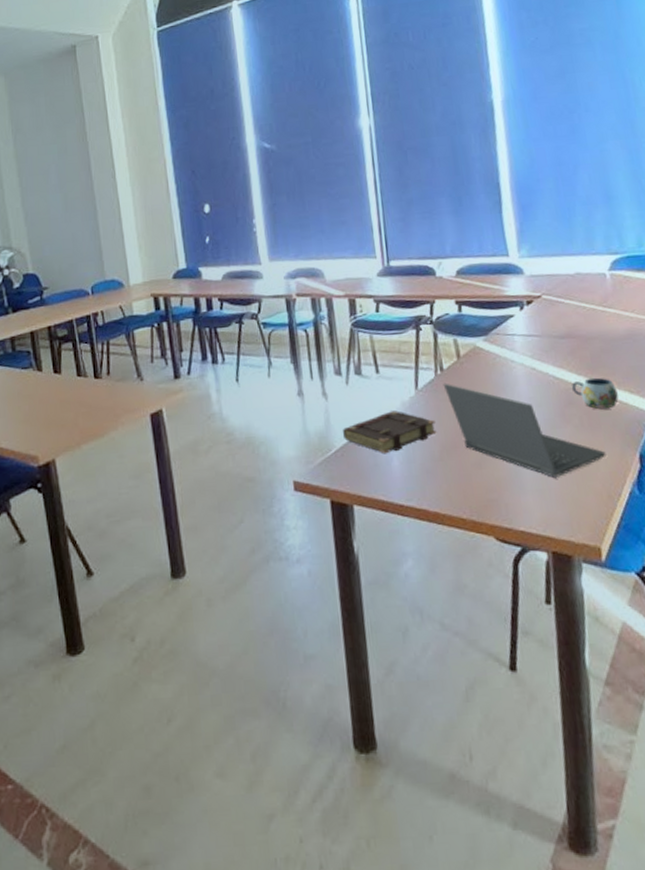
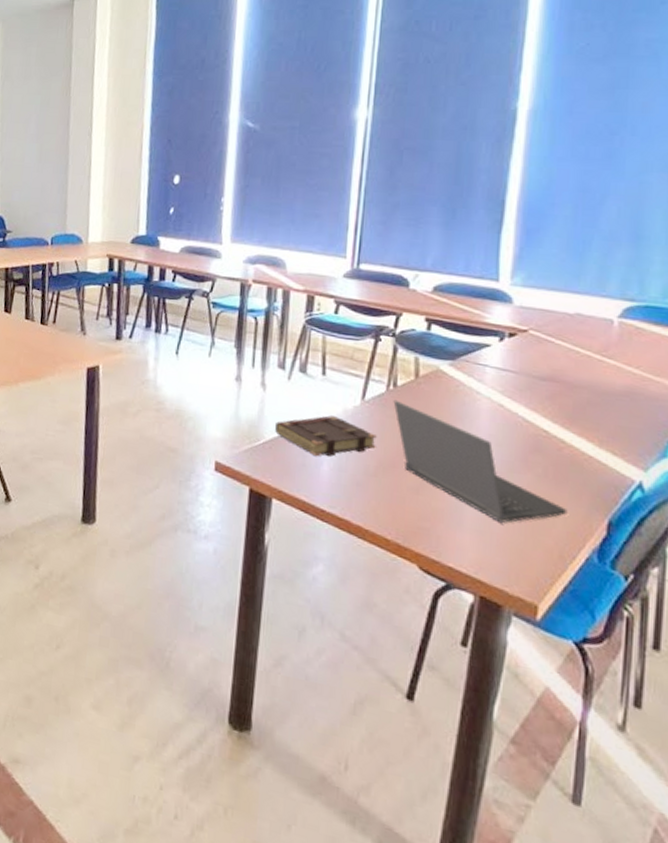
mug: present [572,377,618,409] -> none [543,428,597,465]

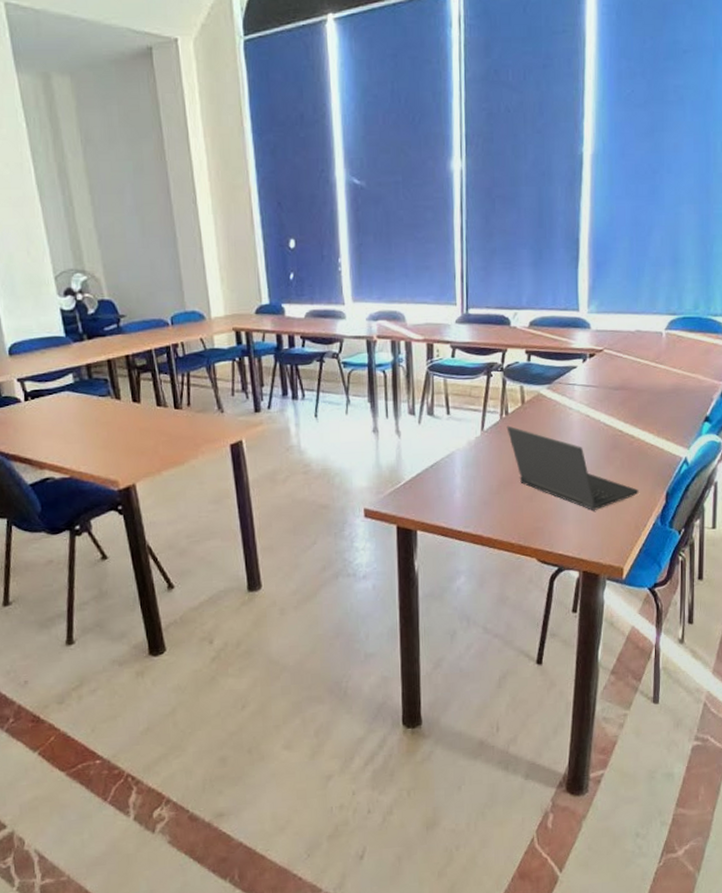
book: present [275,415,377,457] -> none [413,449,496,487]

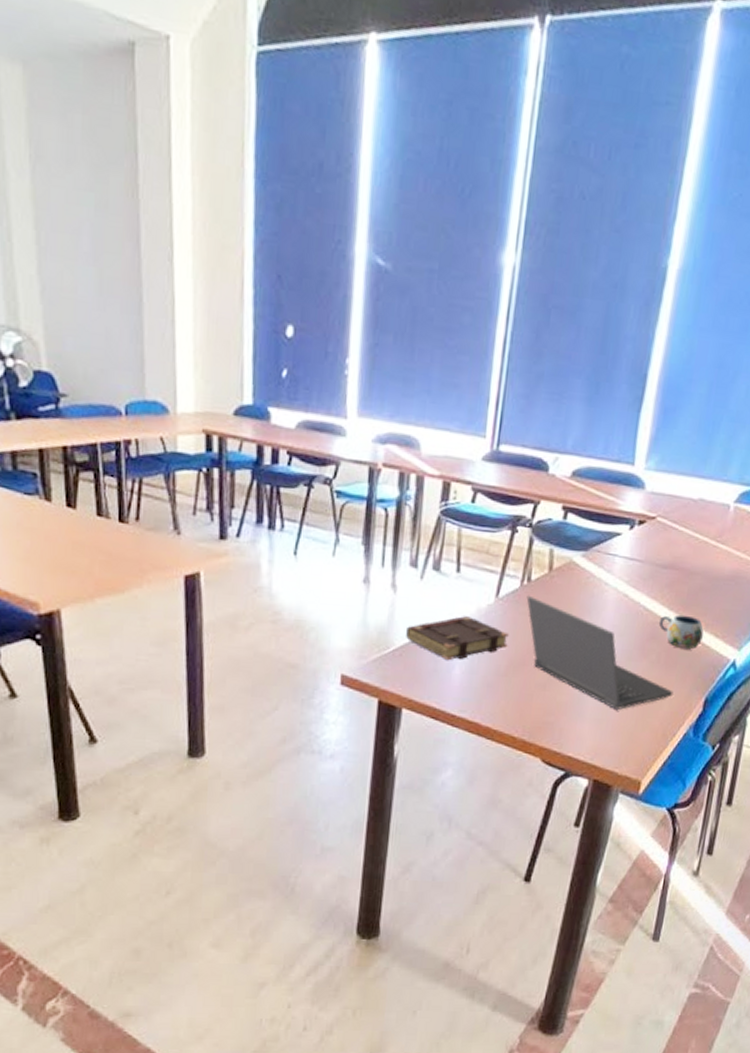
book: none [413,449,496,487] -> present [406,616,509,661]
mug: none [619,425,656,453] -> present [659,614,704,648]

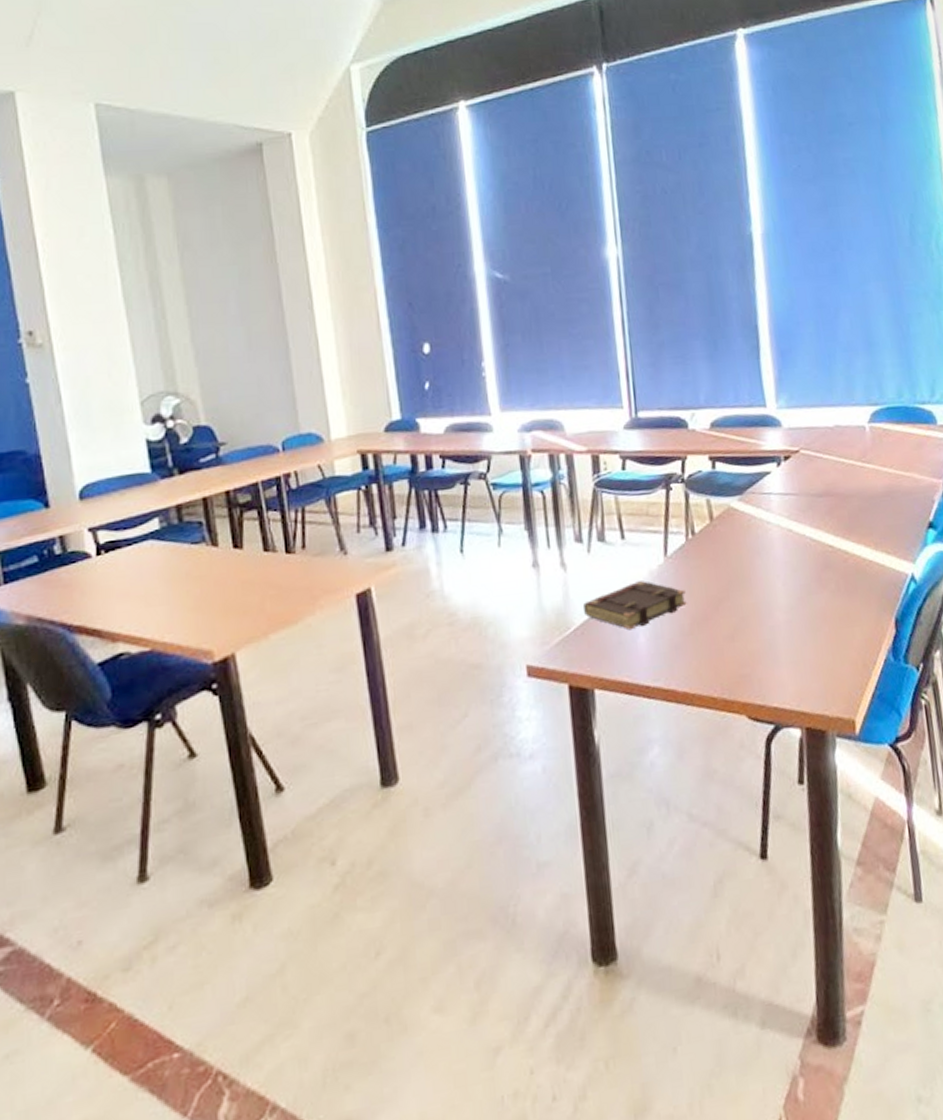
laptop computer: present [526,595,673,710] -> none [694,548,862,648]
mug: present [659,614,704,648] -> none [829,538,875,572]

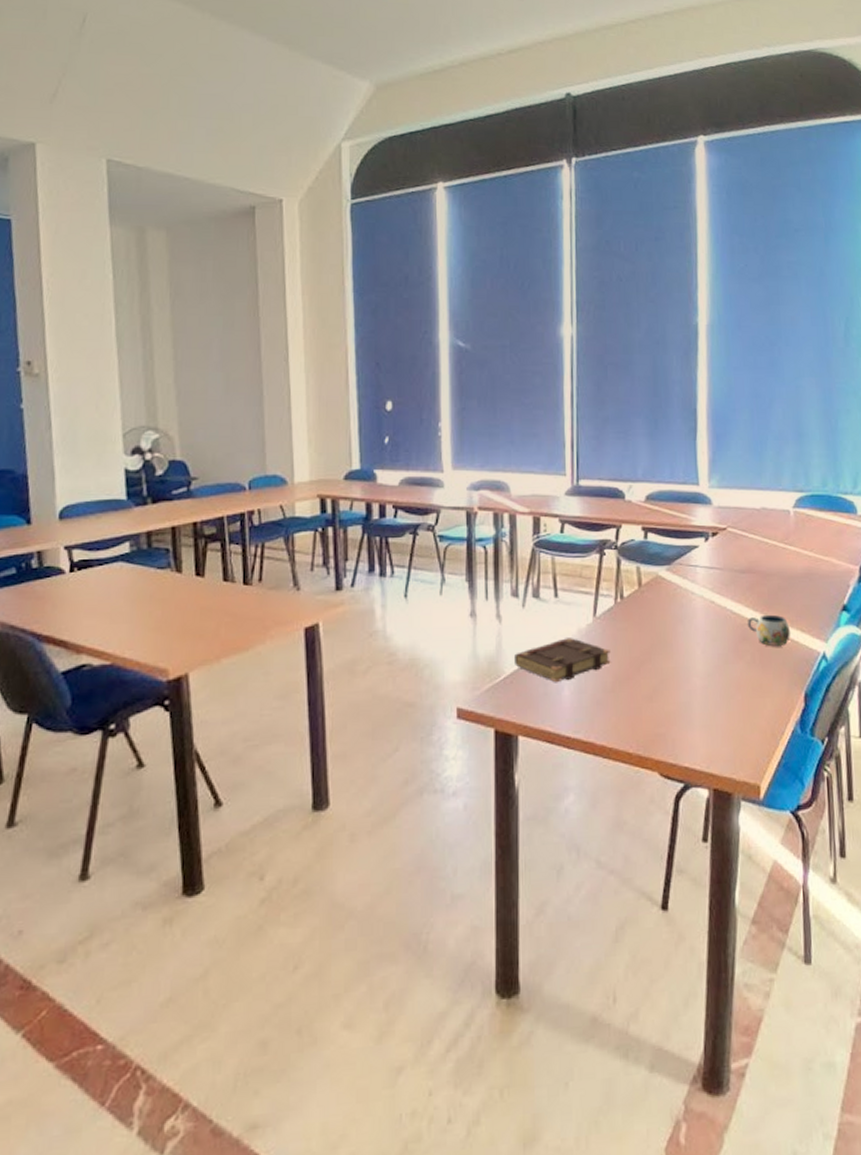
mug: none [829,538,875,572] -> present [748,614,790,646]

